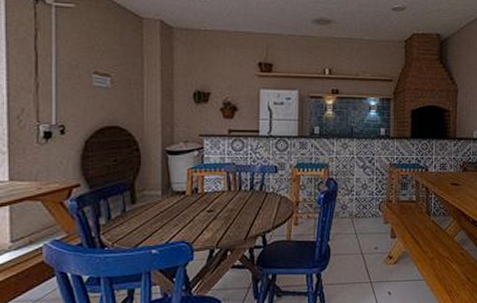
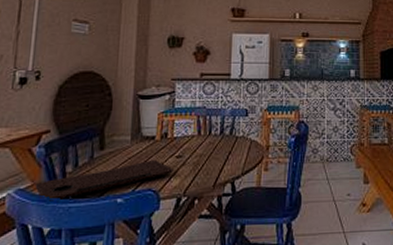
cutting board: none [70,214,205,253] -> present [35,160,173,202]

